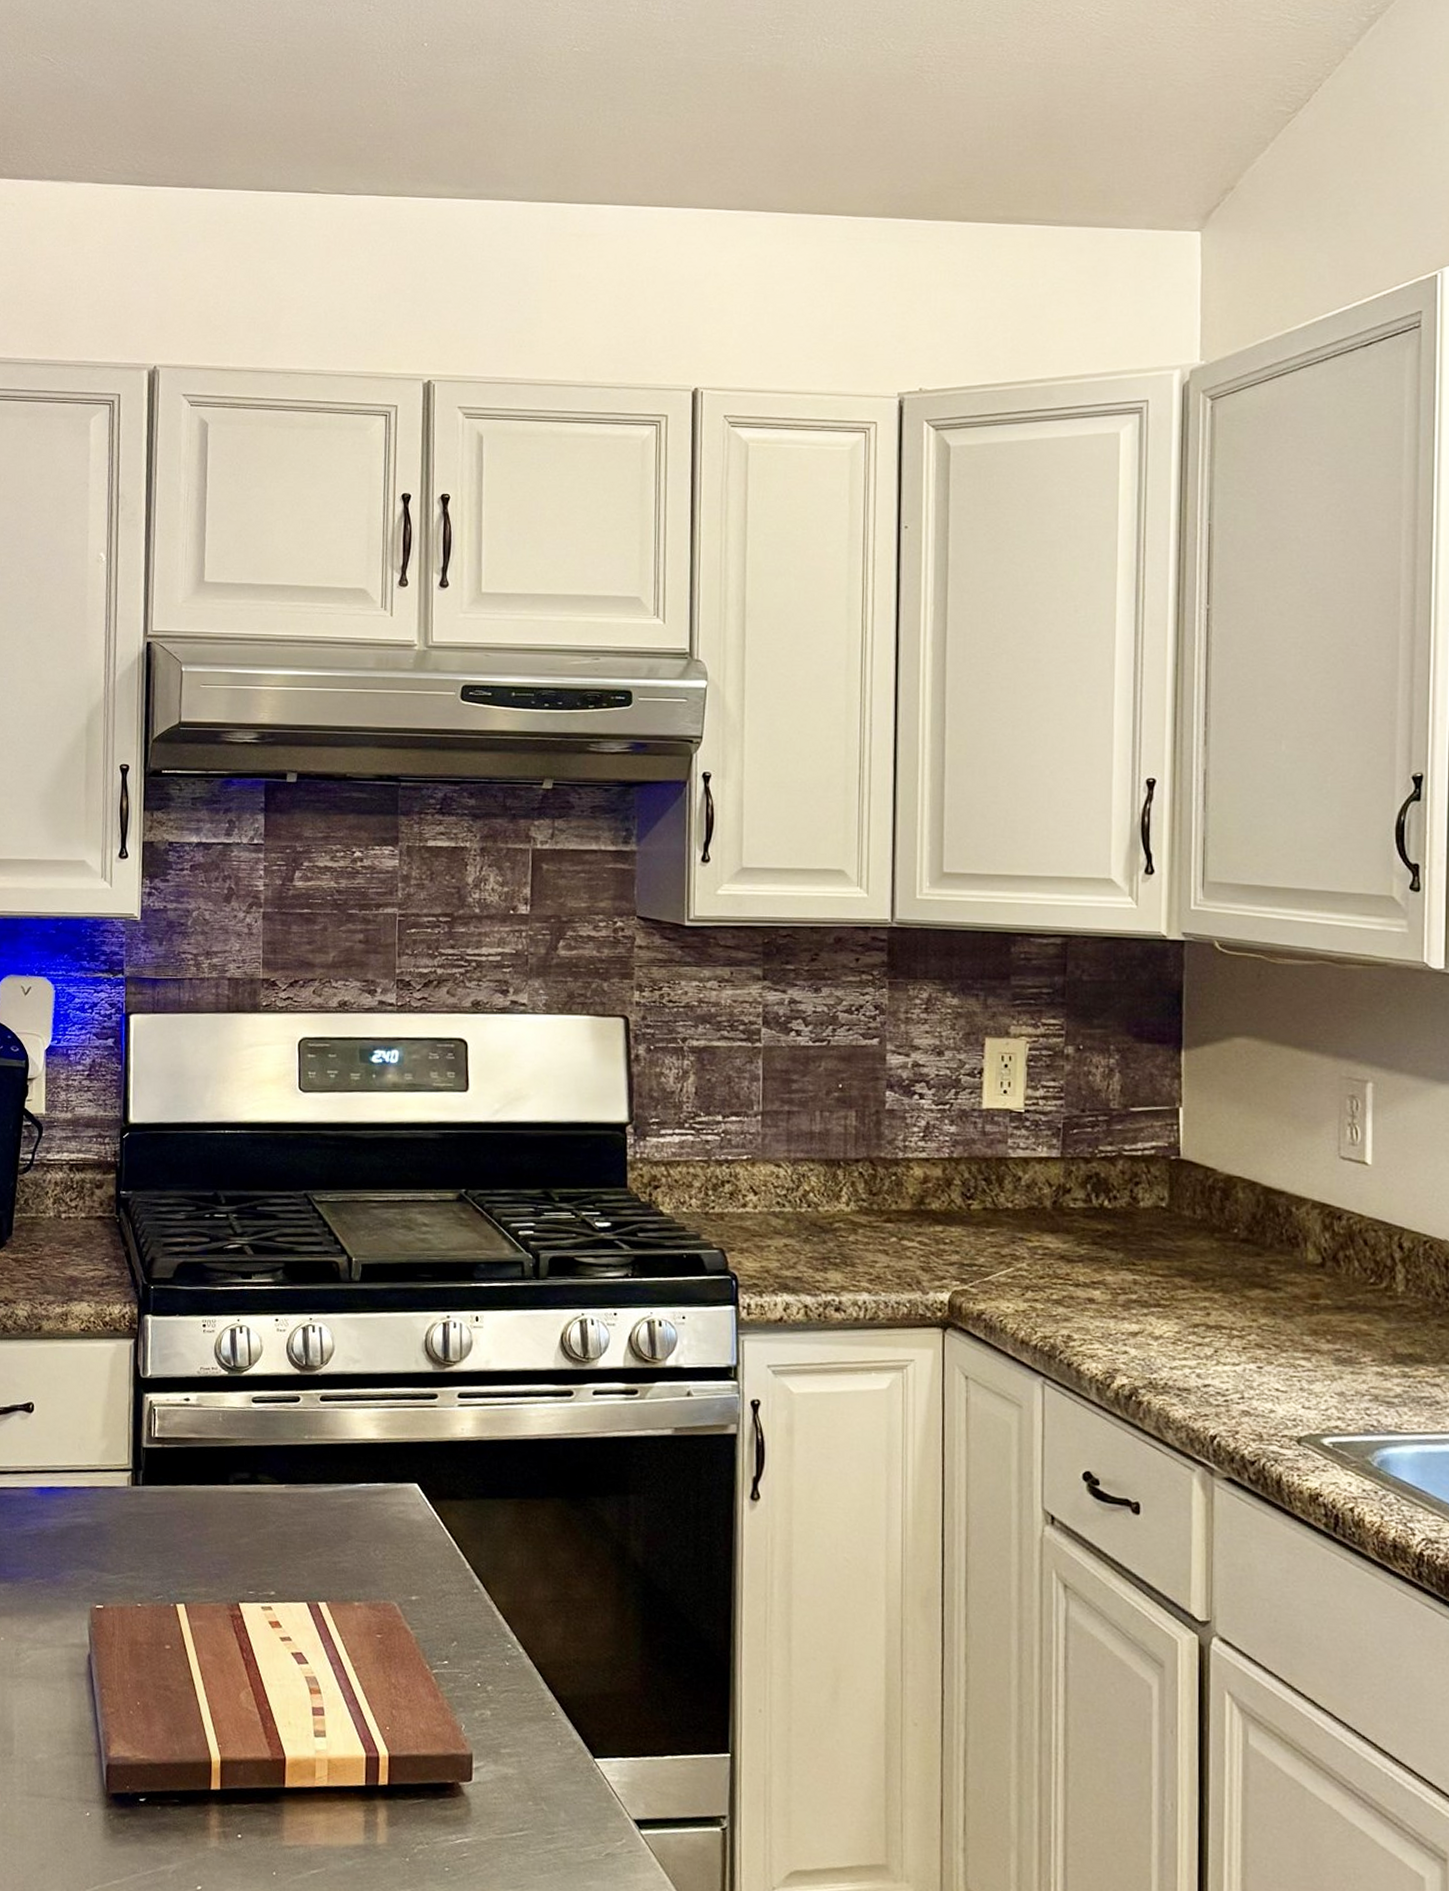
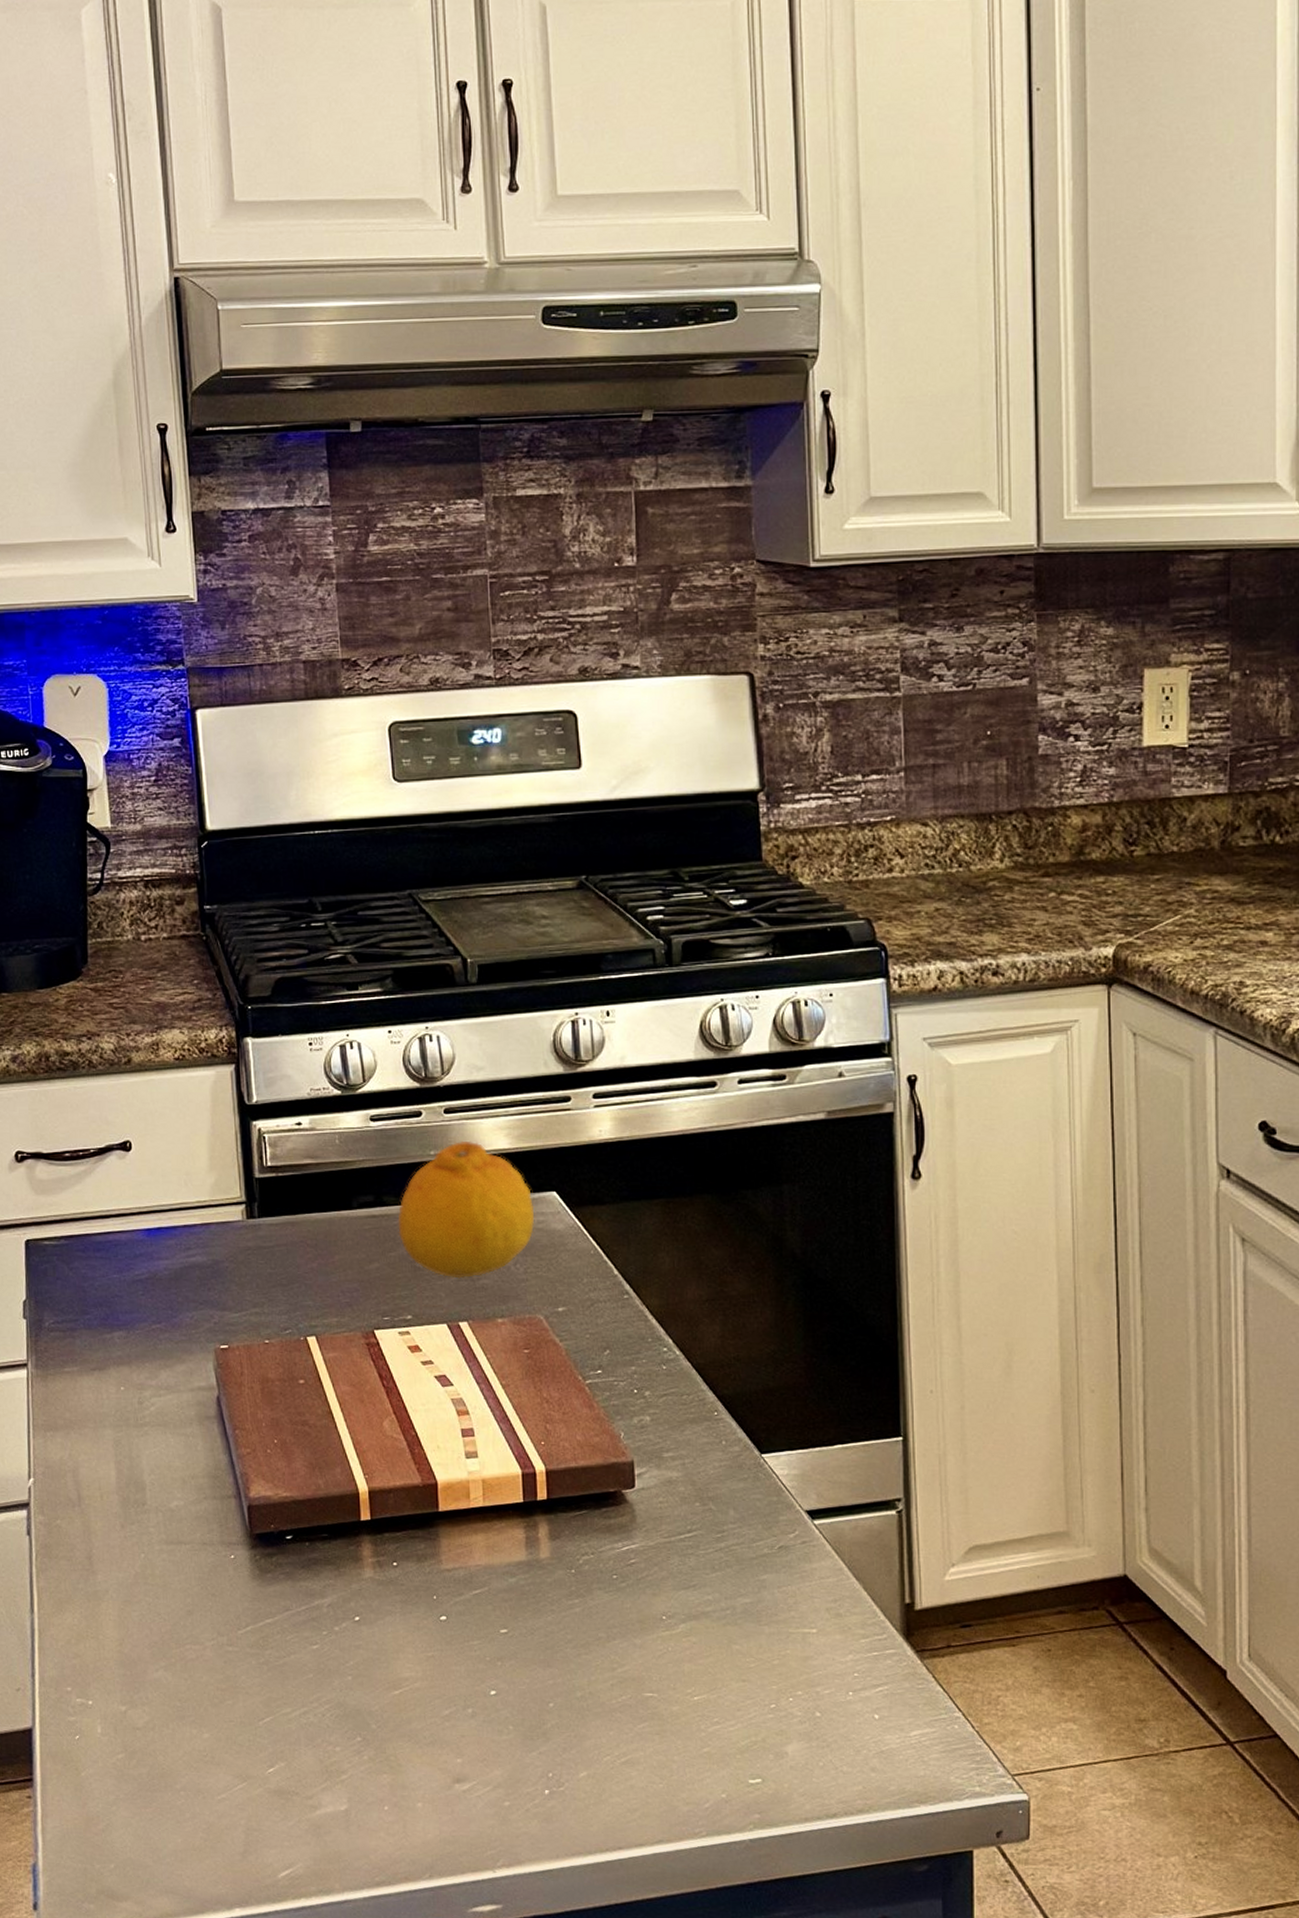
fruit: none [269,1427,397,1560] -> present [397,1140,535,1279]

